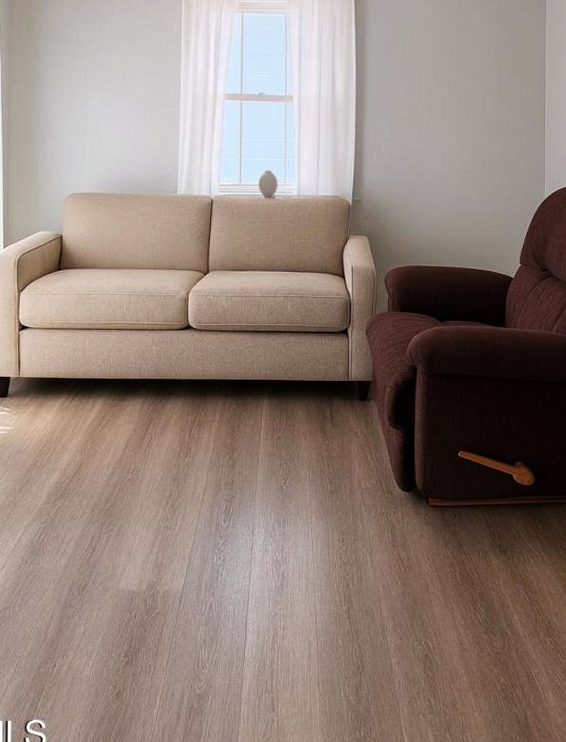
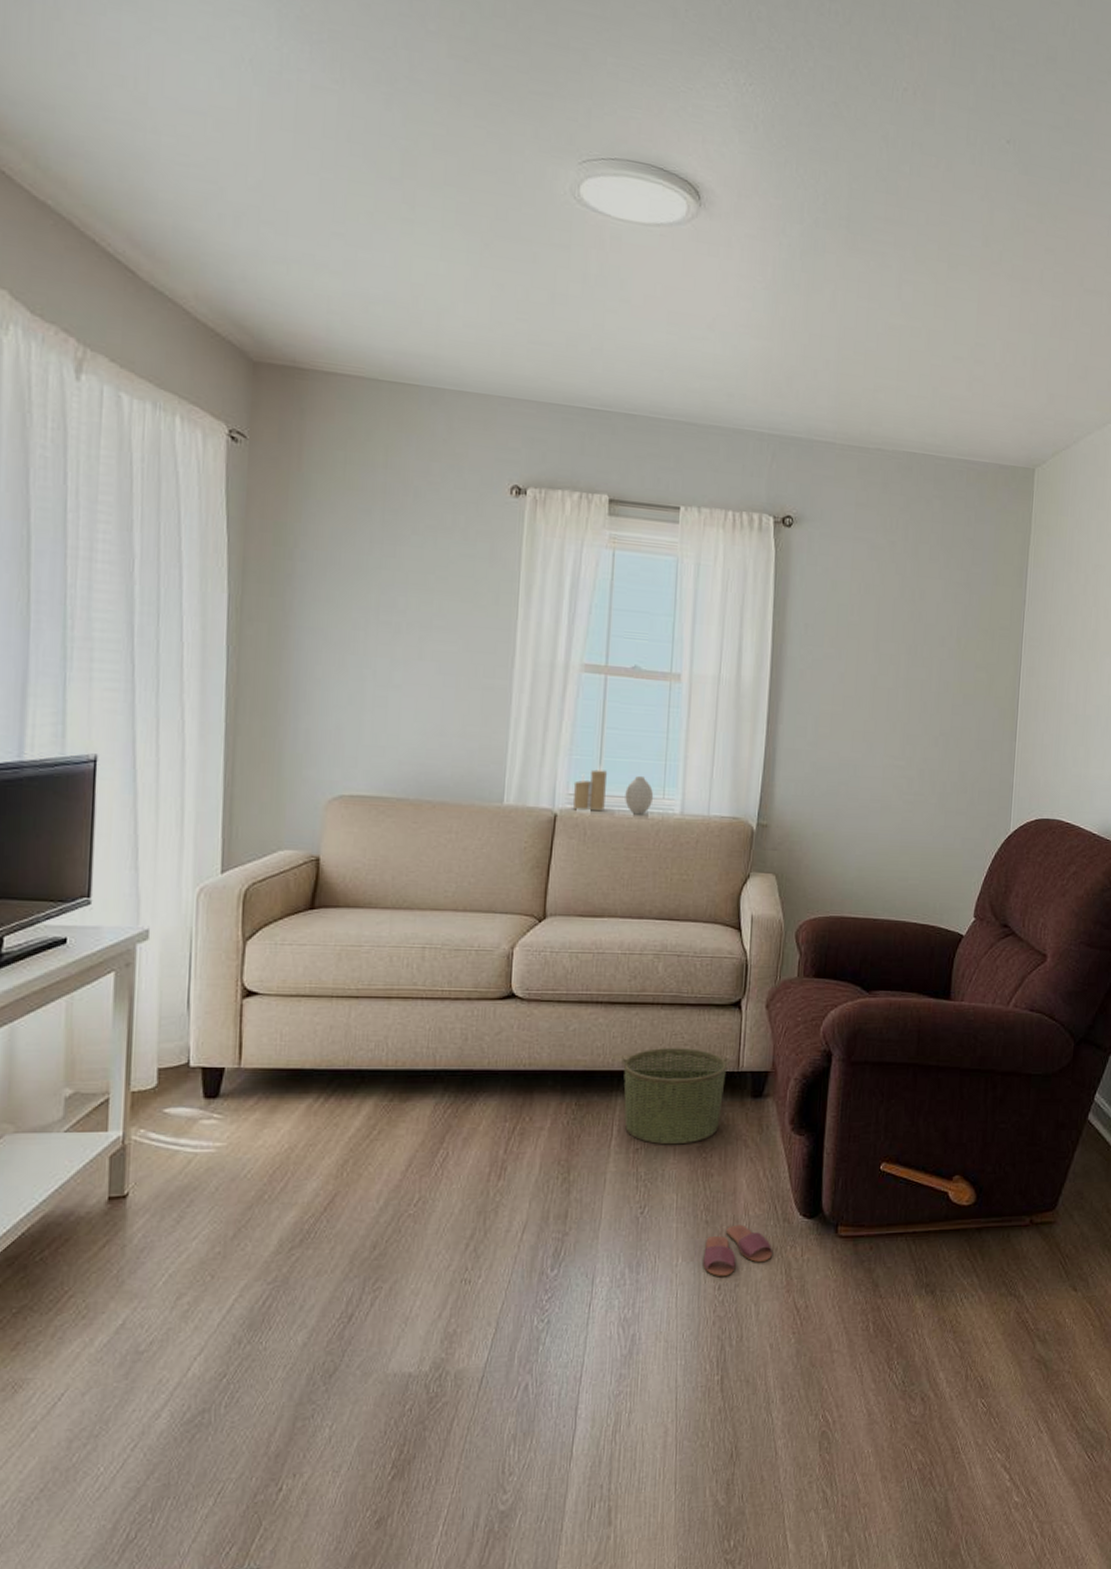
candle: none [223,163,246,196] -> present [572,764,608,811]
basket: none [265,363,342,434] -> present [622,1047,730,1145]
slippers: none [330,494,380,533] -> present [703,1224,772,1277]

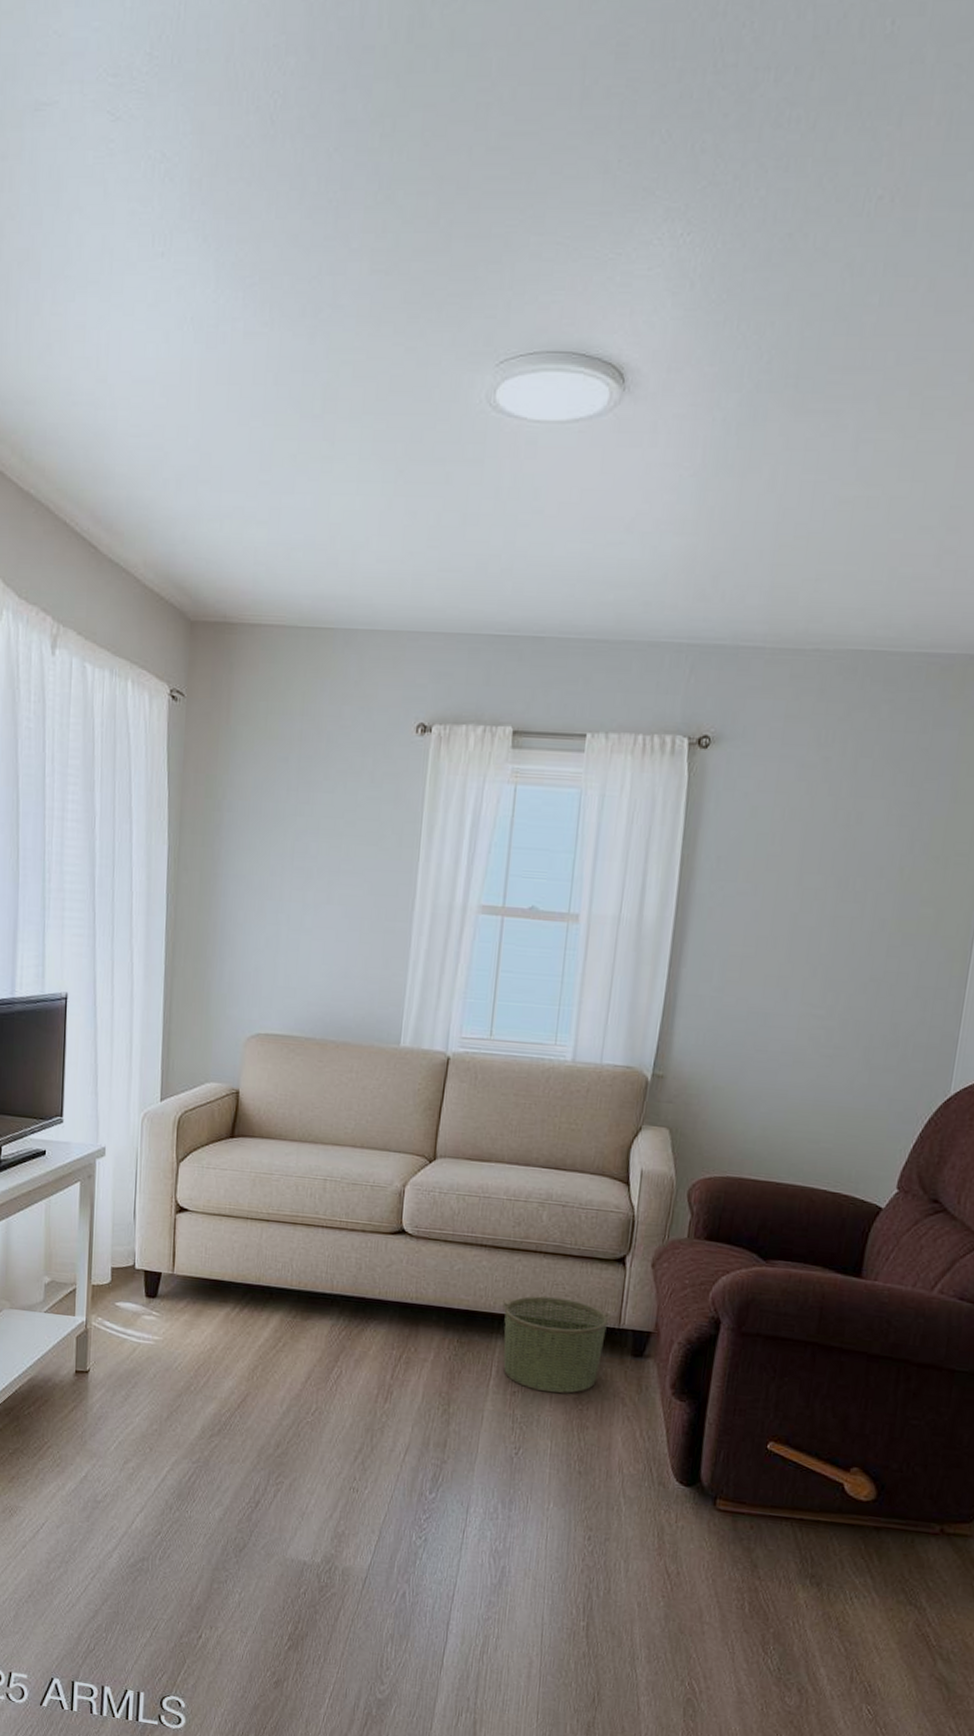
candle: present [572,764,608,811] -> none [465,1008,501,1056]
vase: present [625,775,654,815] -> none [516,1020,546,1061]
slippers: present [703,1224,772,1277] -> none [574,1480,645,1529]

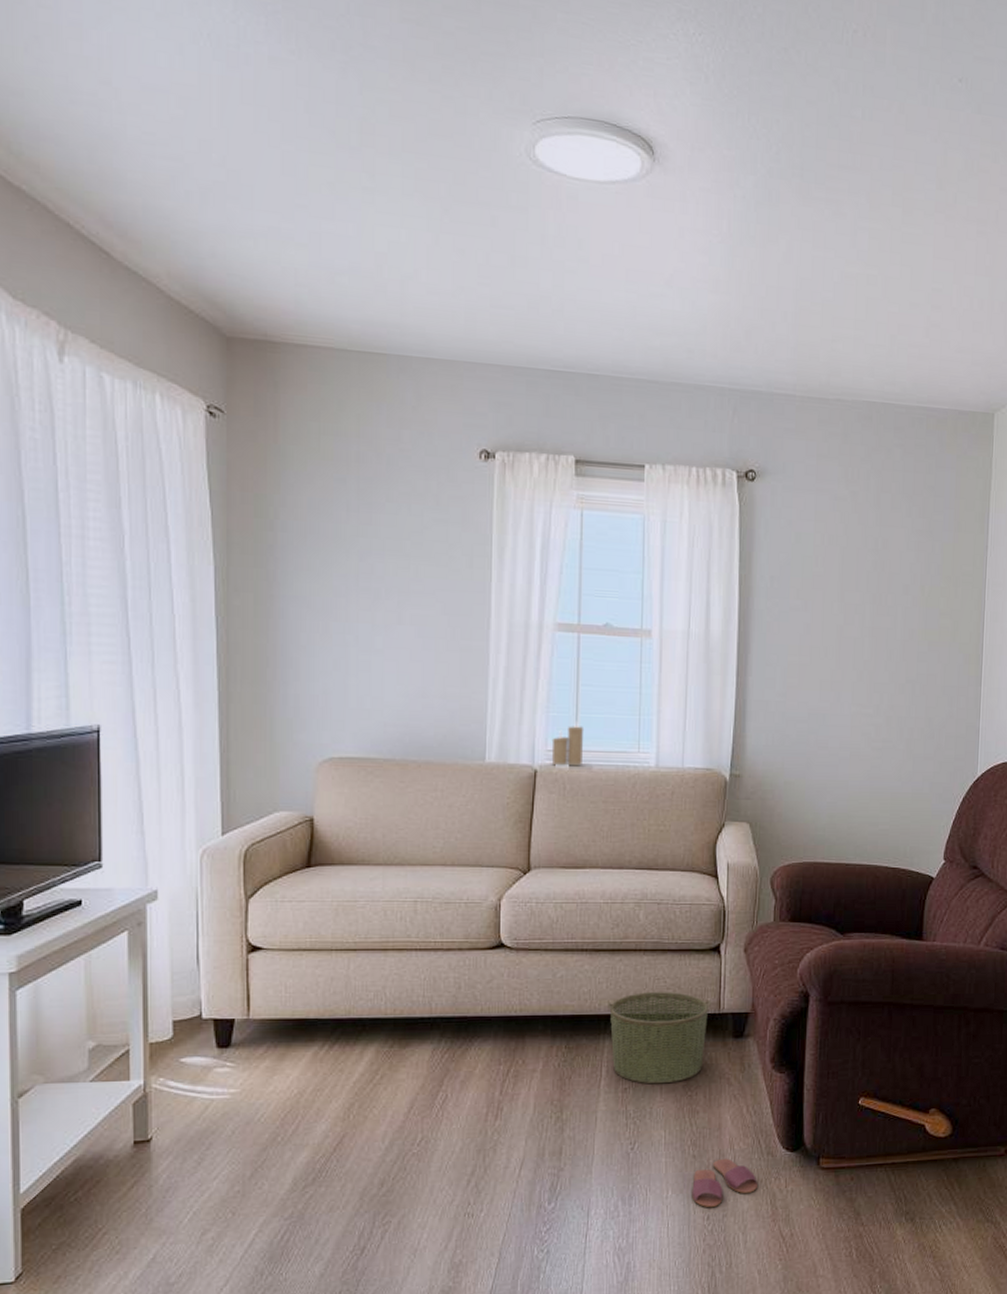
candle: none [465,1008,501,1056] -> present [551,720,584,766]
slippers: none [574,1480,645,1529] -> present [692,1158,757,1208]

